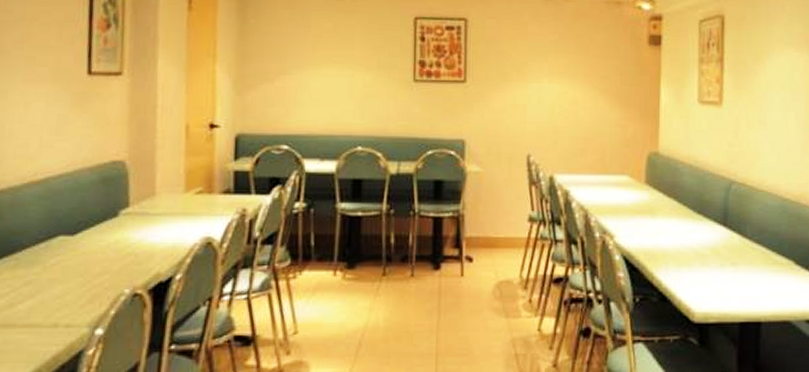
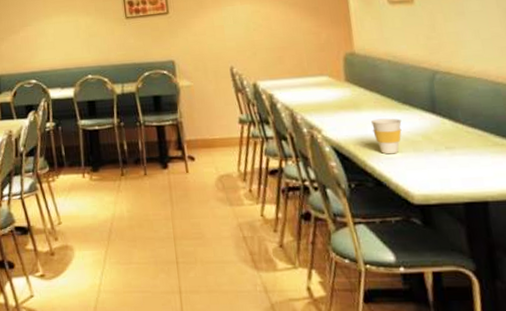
cup: none [665,228,694,267] -> present [371,118,402,155]

